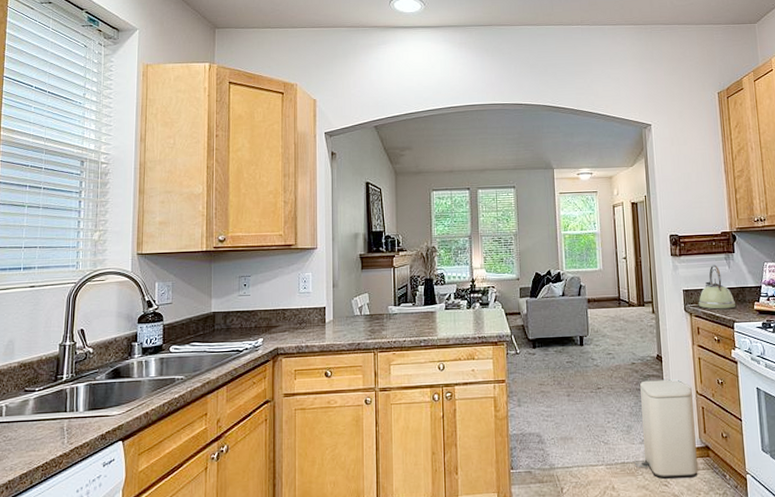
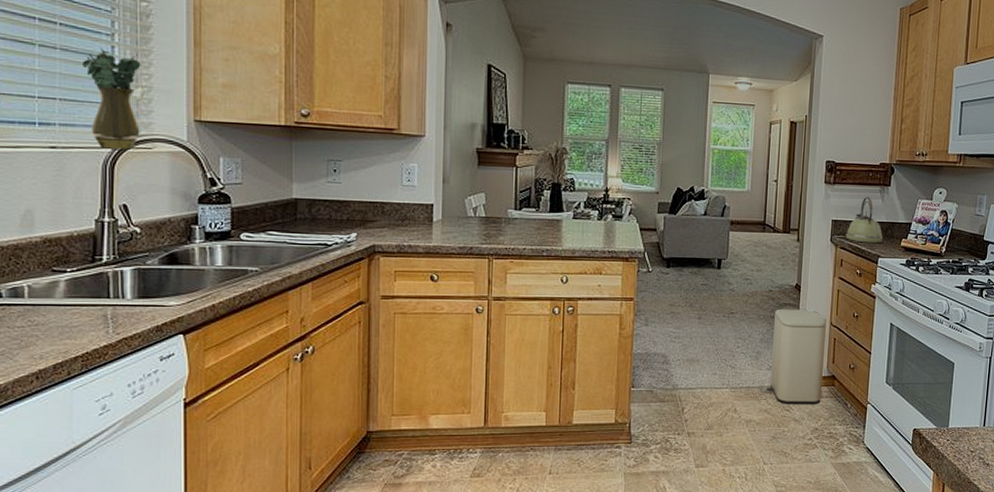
vase: none [58,203,100,284] -> present [83,48,141,150]

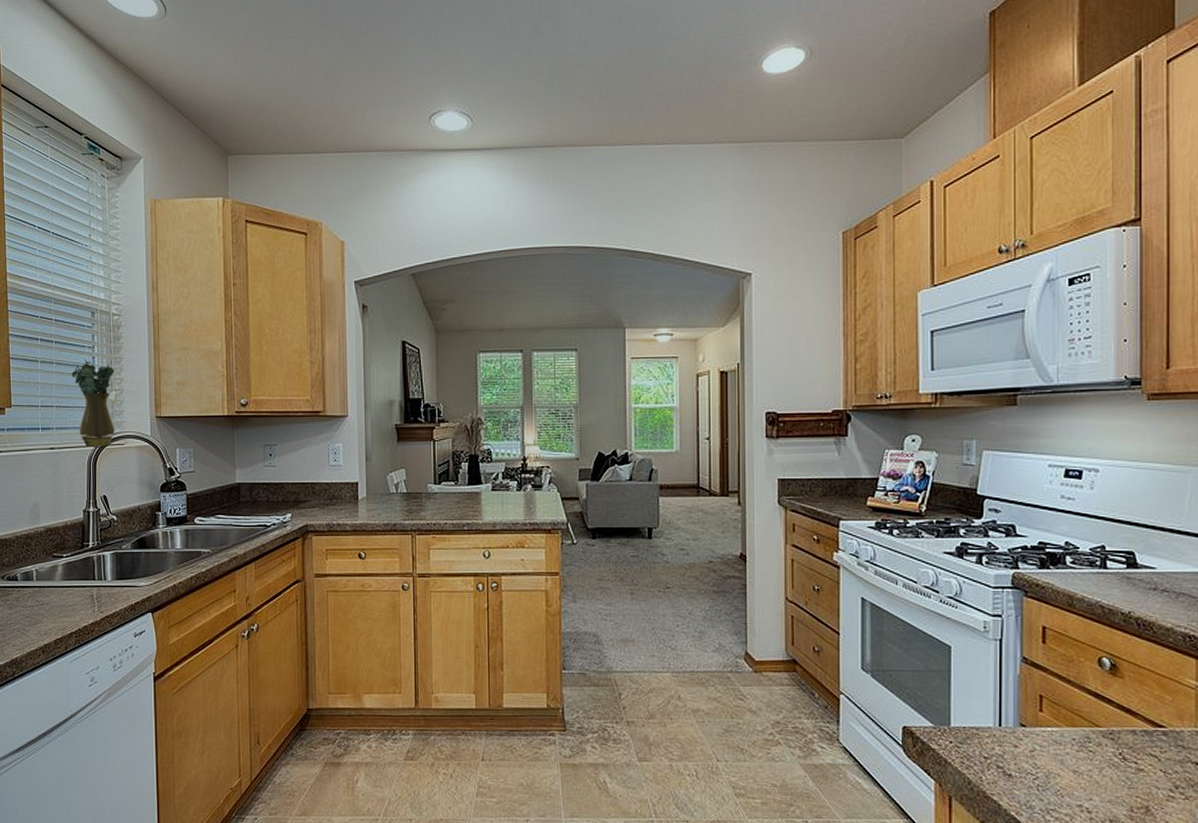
pedal bin: present [758,309,826,404] -> none [704,582,781,693]
kettle: present [845,196,884,244] -> none [796,450,845,504]

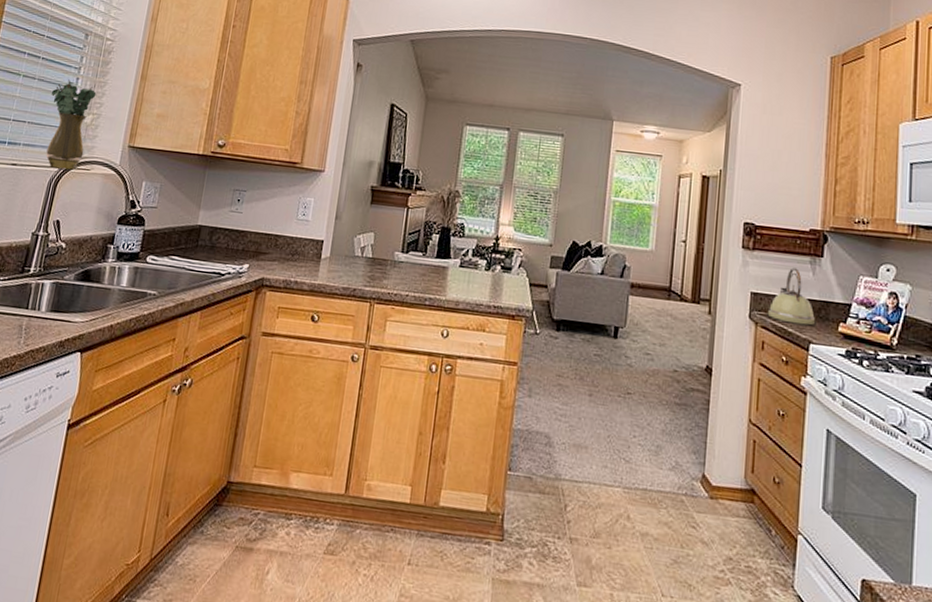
kettle: none [796,450,845,504] -> present [767,267,816,326]

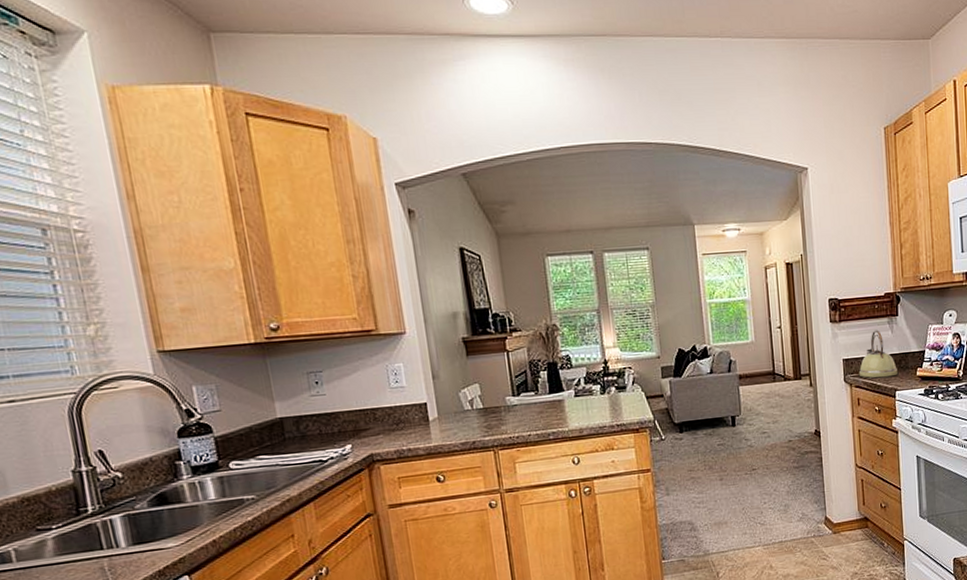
vase: present [46,79,97,170] -> none [25,288,103,395]

